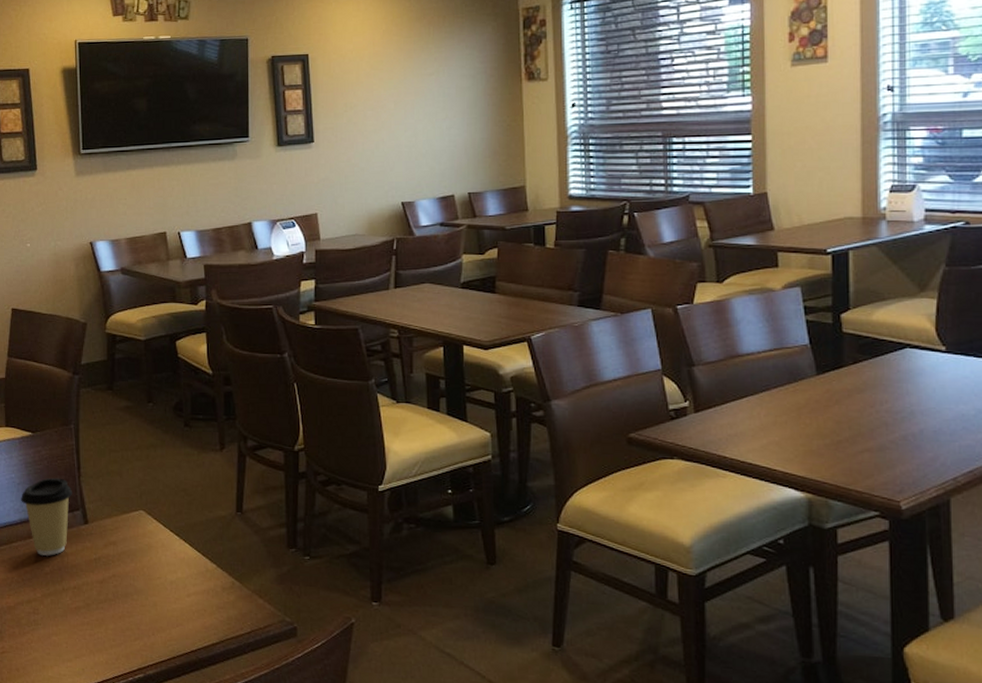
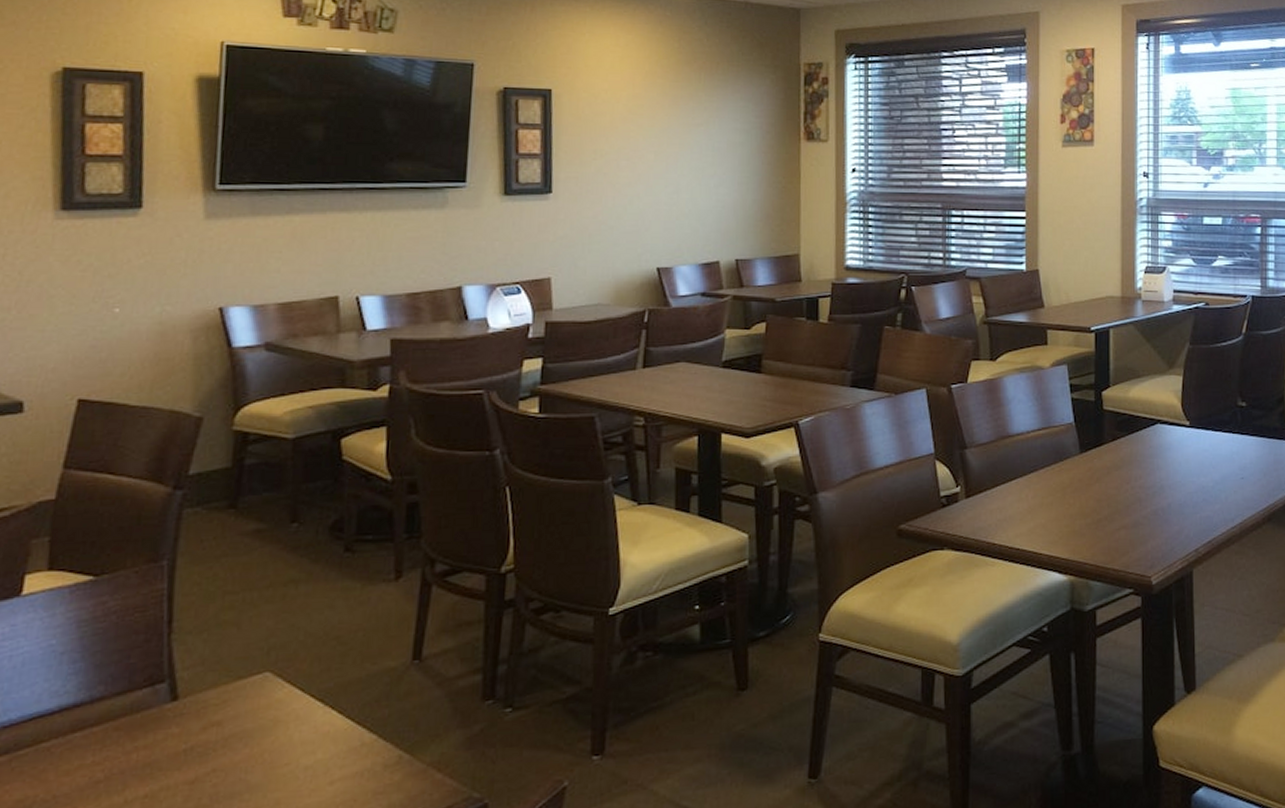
coffee cup: present [21,477,73,556] -> none [63,638,157,756]

